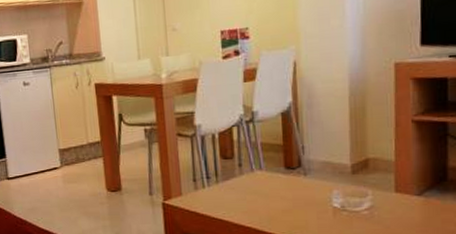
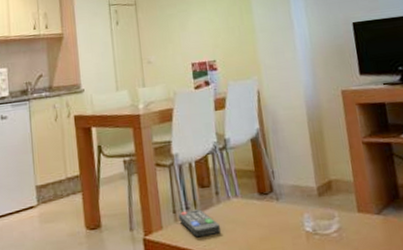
remote control: none [198,179,242,206] -> present [178,209,222,238]

